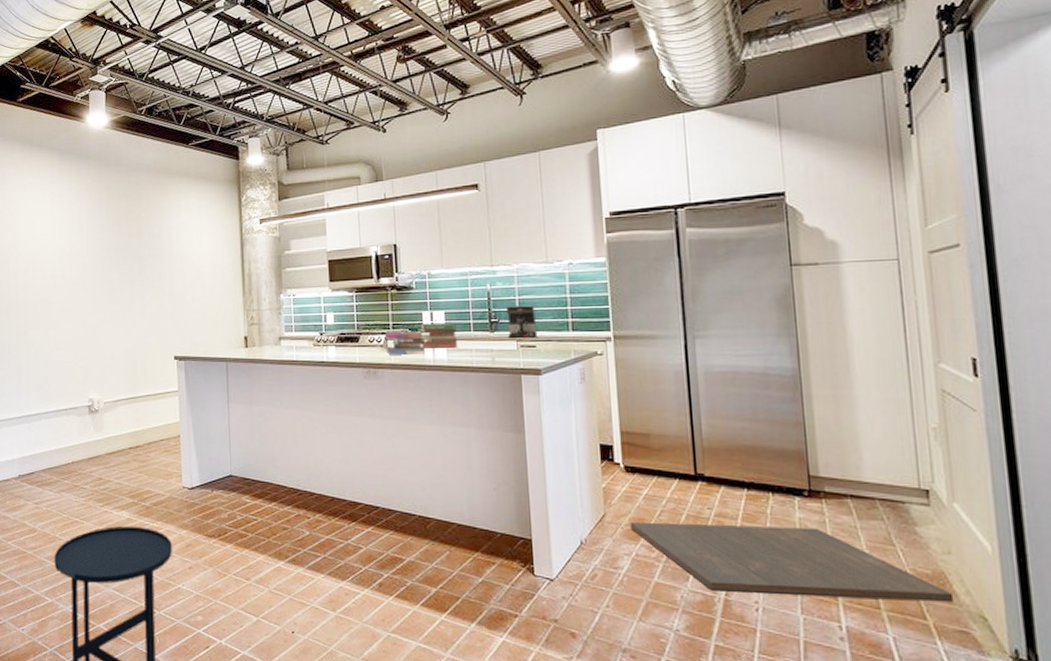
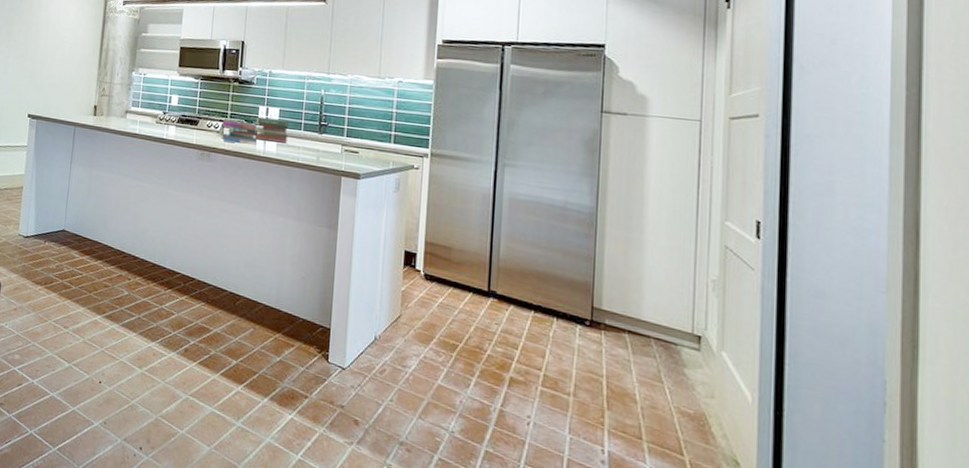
coffee maker: present [506,304,538,339] -> none [334,112,363,146]
door mat: present [630,521,955,603] -> none [422,325,712,444]

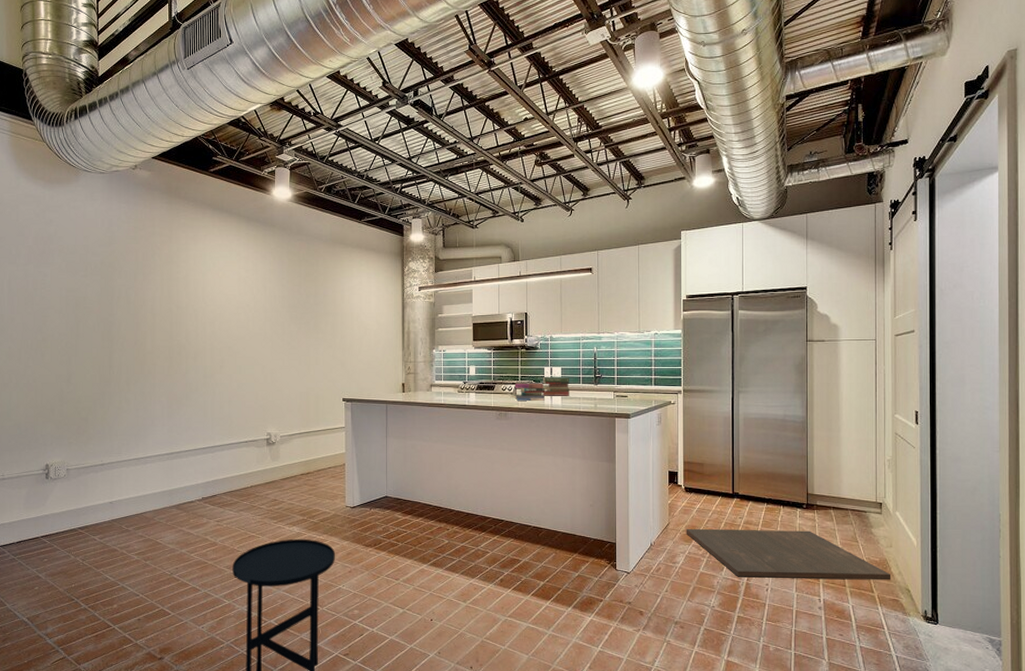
door mat: none [422,325,712,444] -> present [686,528,892,580]

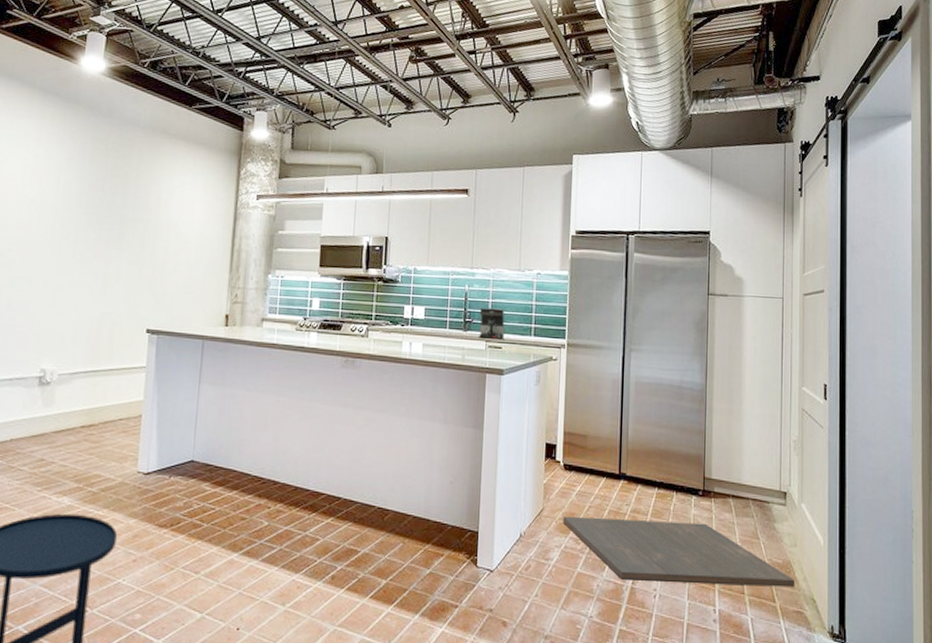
books: present [511,383,546,402] -> none [361,323,404,348]
books: present [542,377,569,396] -> none [400,318,434,343]
coffee maker: none [608,364,629,391] -> present [479,307,505,341]

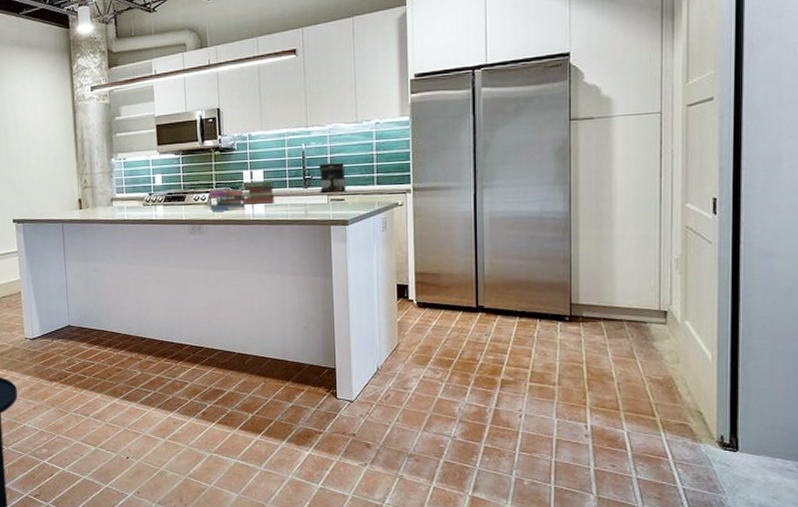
books: none [361,323,404,348] -> present [205,189,246,213]
books: none [400,318,434,343] -> present [241,181,274,205]
door mat: present [562,516,795,588] -> none [419,347,678,403]

